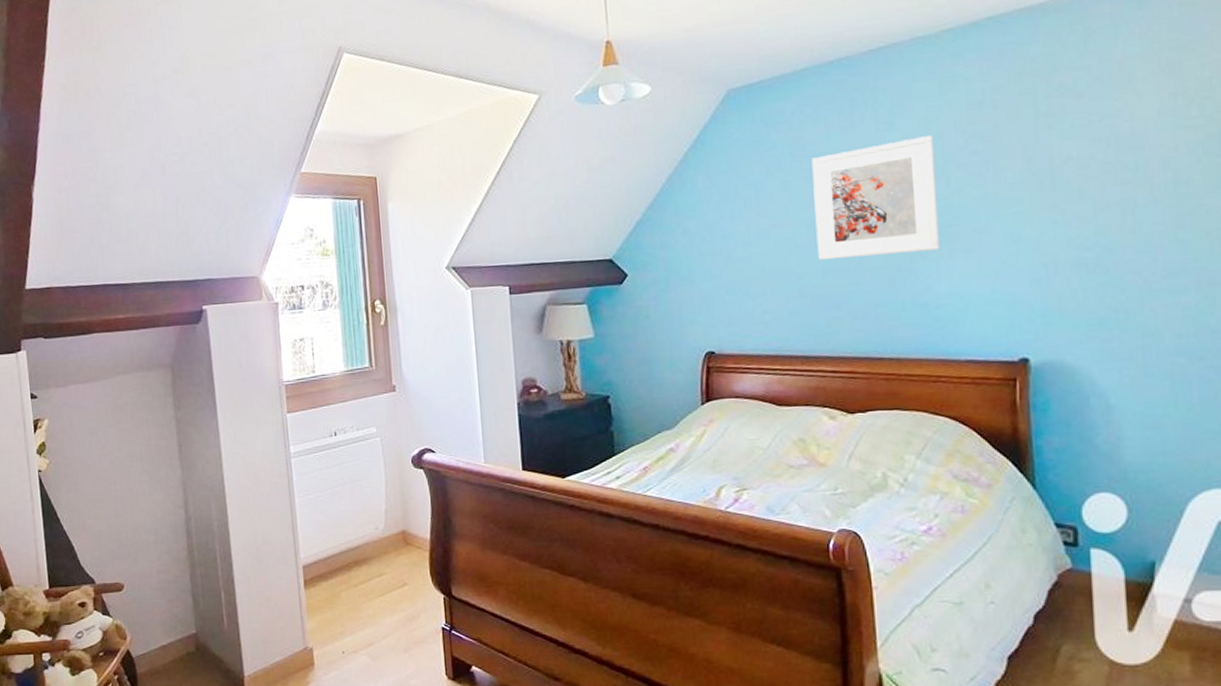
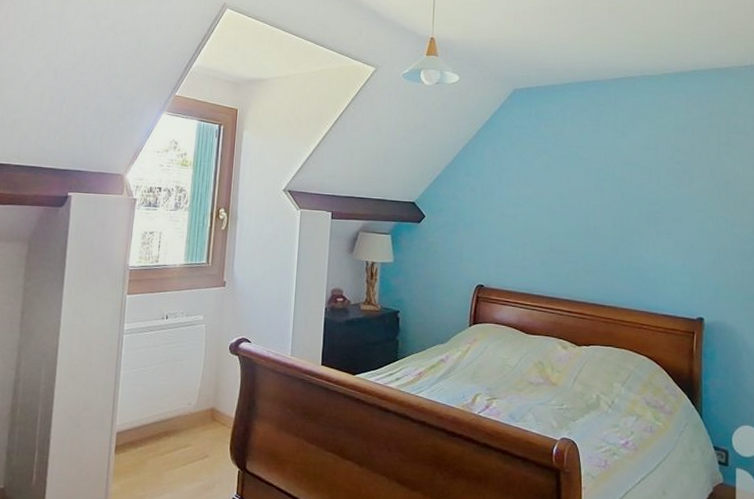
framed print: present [811,135,940,261] -> none [566,145,651,229]

